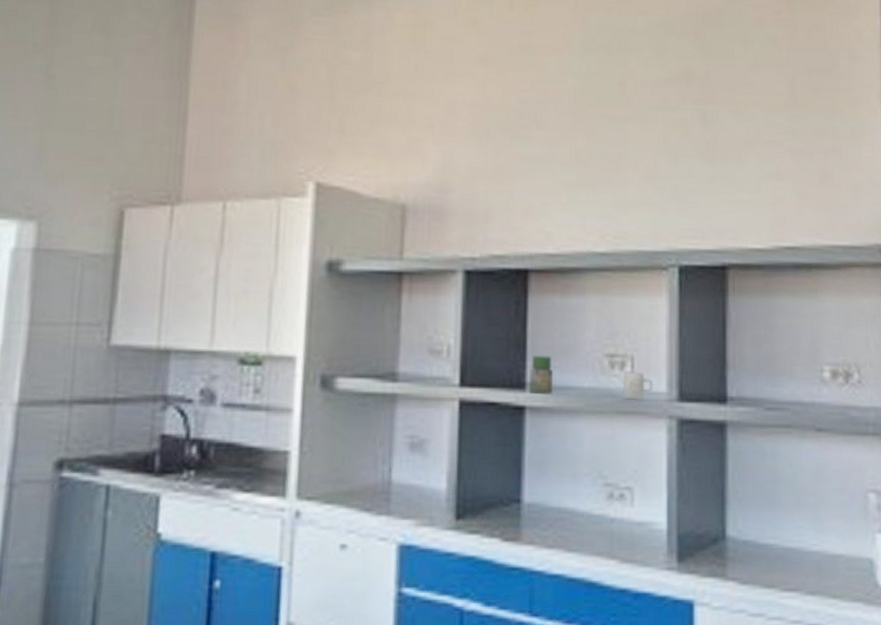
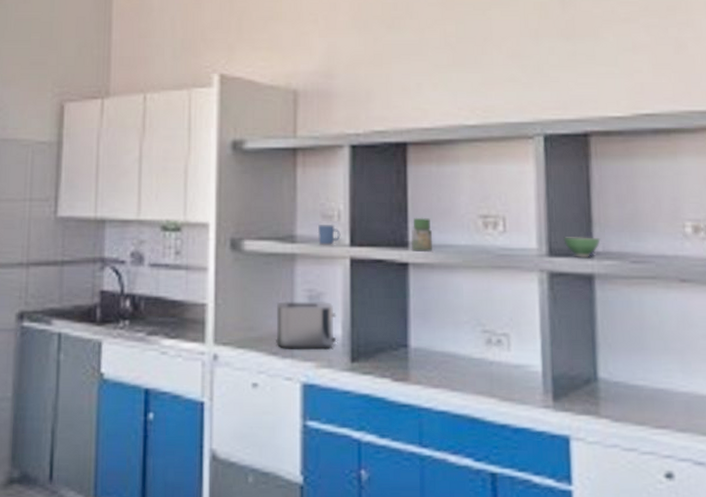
toaster: none [368,449,441,505] -> present [275,301,337,350]
mug: none [423,360,450,385] -> present [317,224,341,245]
mug: present [622,371,654,400] -> none [495,230,525,256]
bowl: none [695,380,735,404] -> present [563,237,601,259]

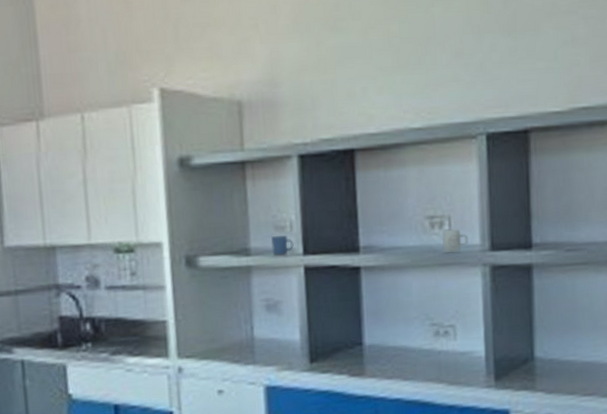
toaster: present [275,301,337,350] -> none [236,309,296,357]
jar: present [410,217,433,253] -> none [361,222,383,256]
mug: none [495,230,525,256] -> present [441,229,469,253]
bowl: present [563,237,601,259] -> none [504,230,539,251]

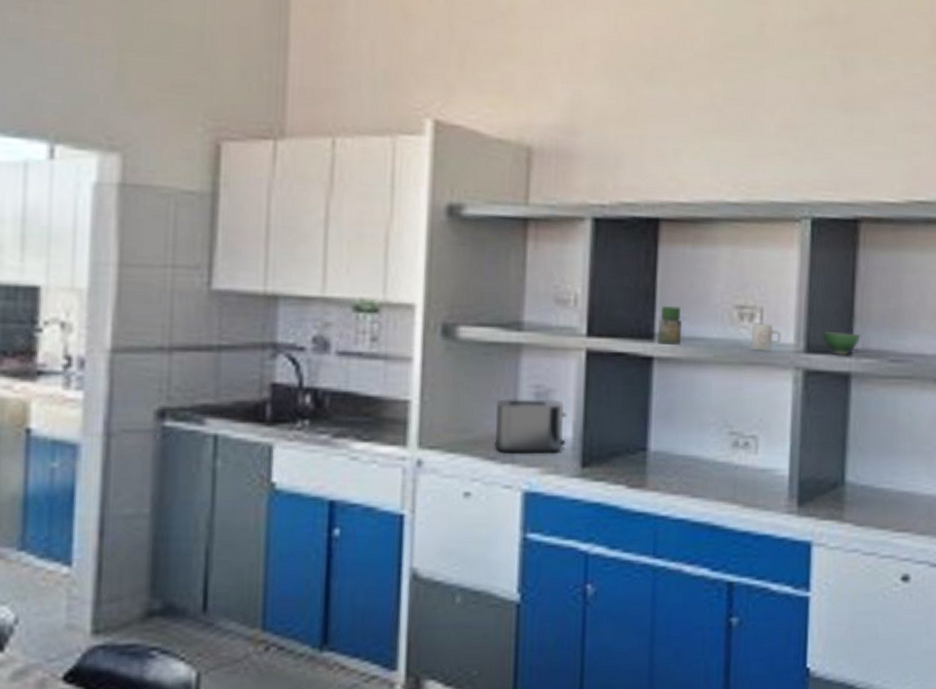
toaster: none [236,309,296,357] -> present [493,399,568,454]
mug: present [271,234,294,256] -> none [549,310,577,335]
jar: none [361,222,383,256] -> present [657,305,683,346]
bowl: none [504,230,539,251] -> present [822,332,861,356]

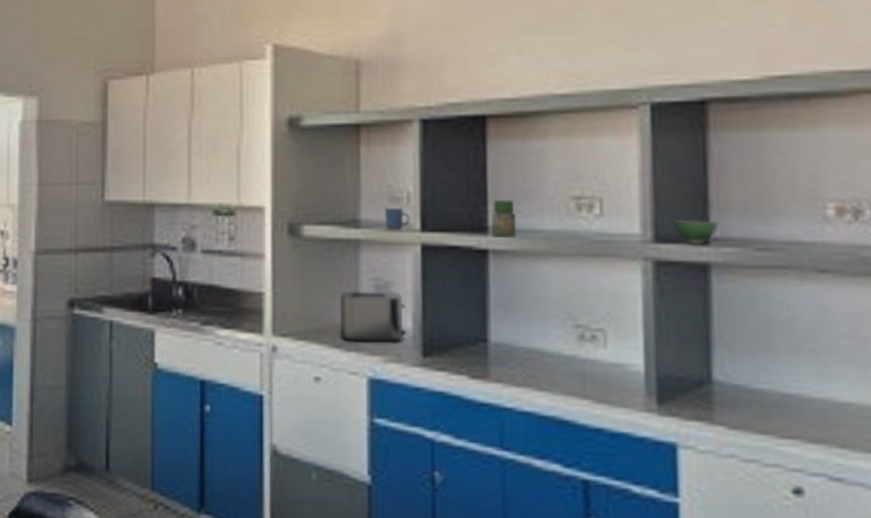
mug: none [549,310,577,335] -> present [384,207,410,230]
mug: present [750,323,782,351] -> none [590,213,626,242]

